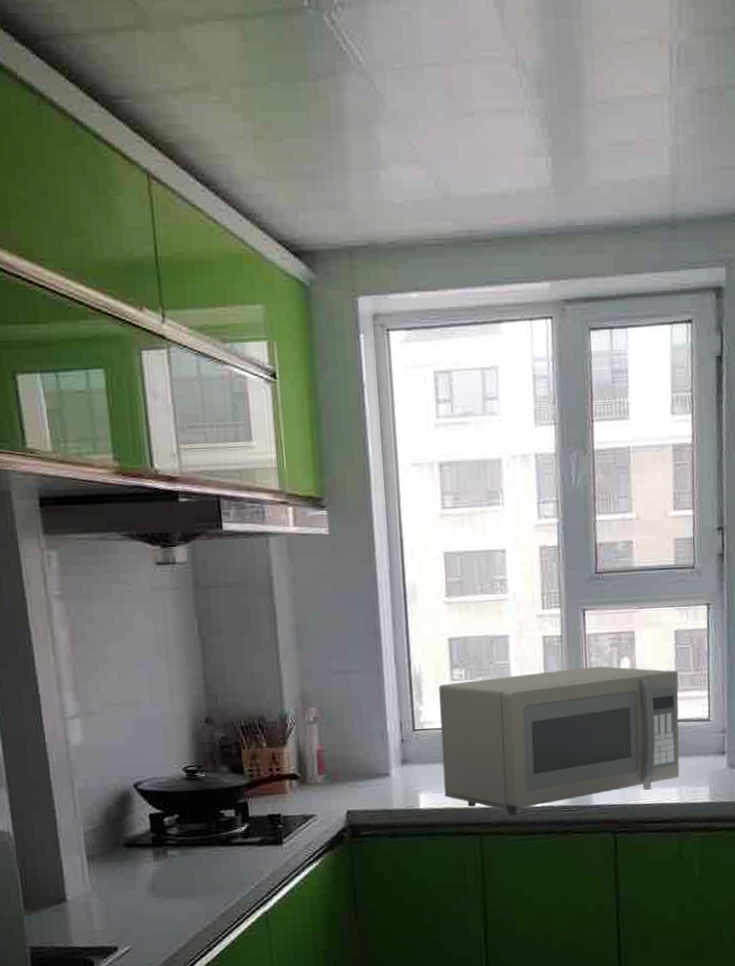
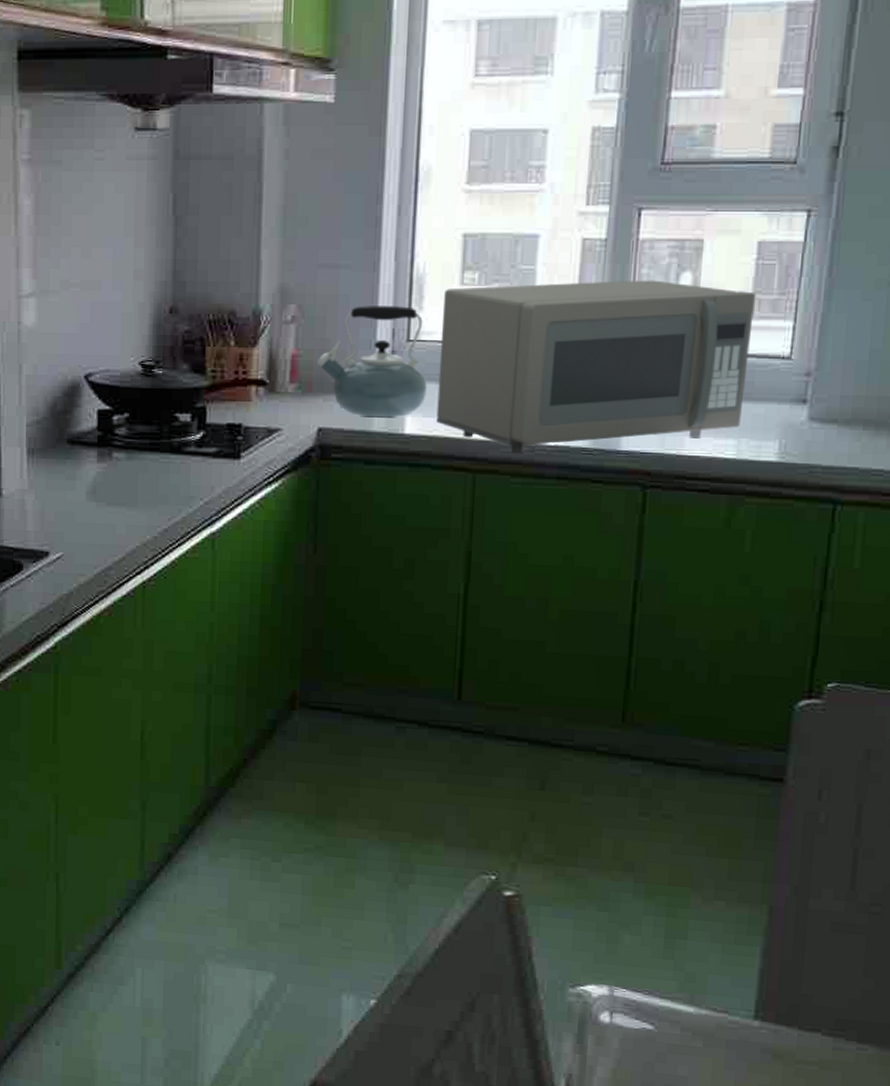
kettle: none [339,702,434,798] -> present [316,306,427,418]

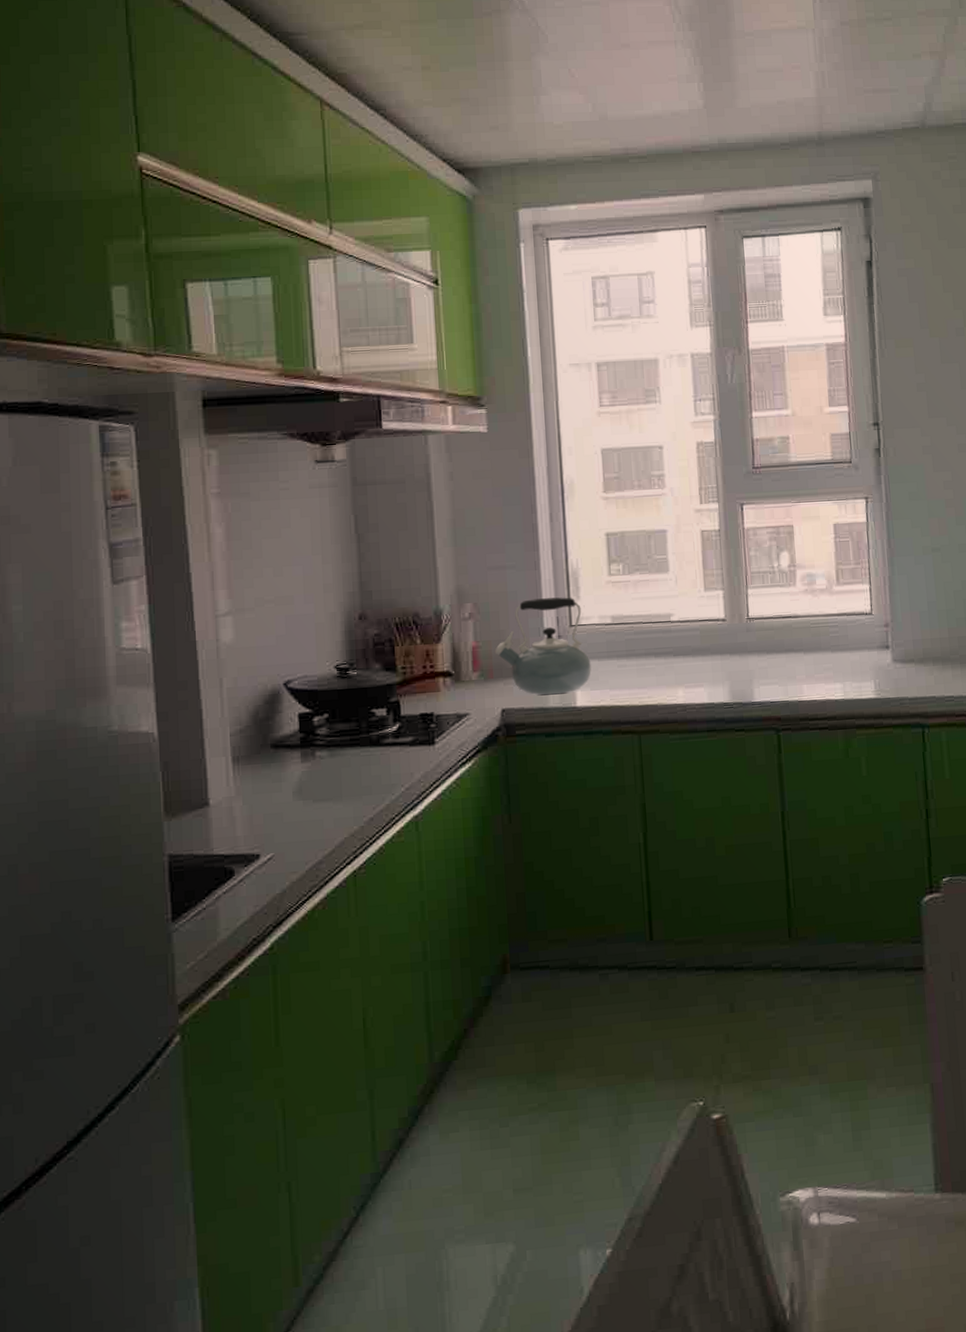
microwave: present [436,280,755,454] -> none [596,560,843,714]

